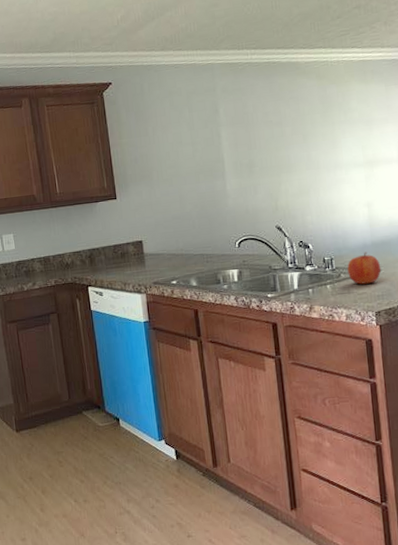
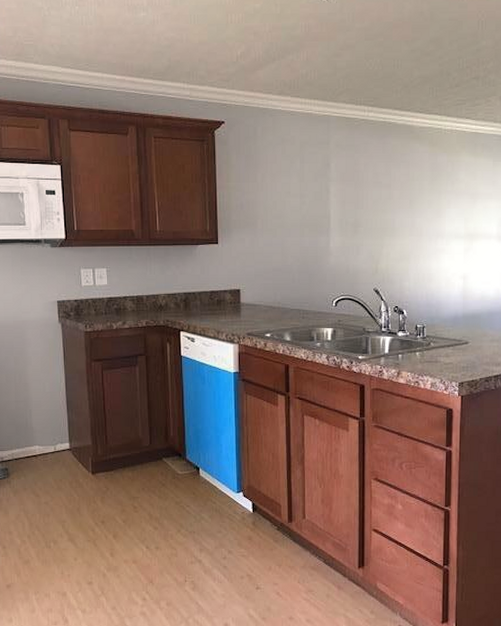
fruit: present [347,252,382,285] -> none [437,323,469,355]

